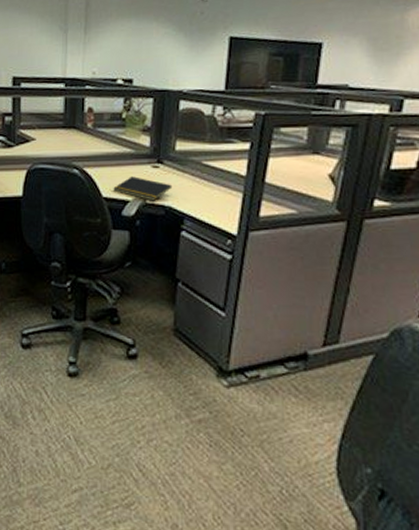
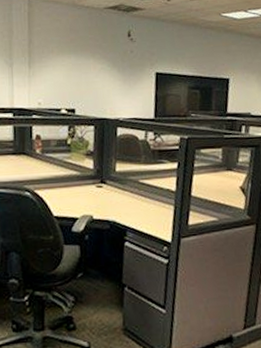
notepad: present [113,176,173,201] -> none [63,196,115,217]

